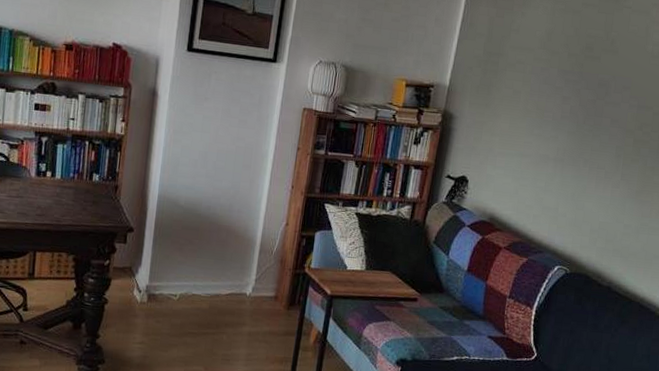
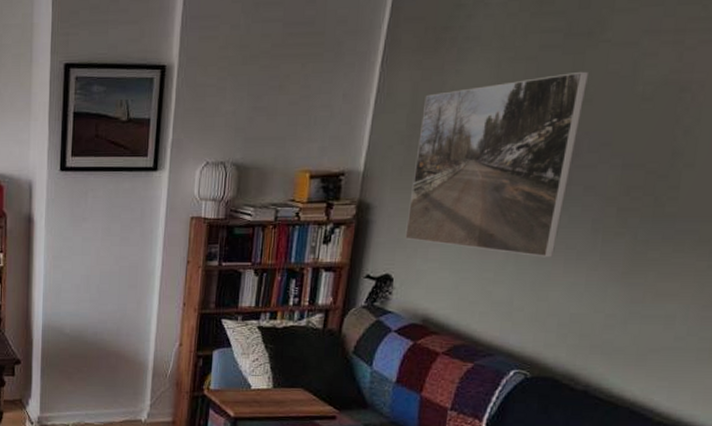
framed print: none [479,28,617,174] -> present [405,71,590,258]

